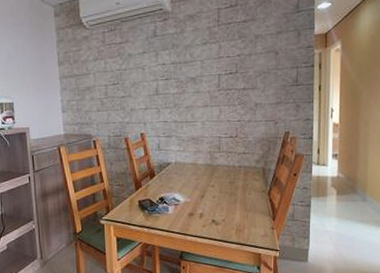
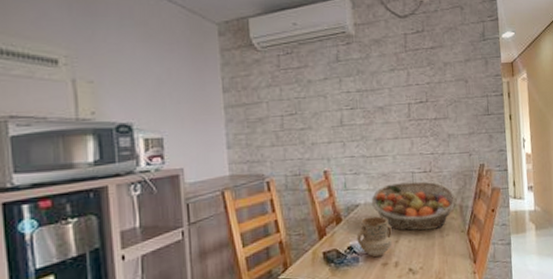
mug: none [167,174,199,209] -> present [356,216,393,258]
fruit basket: none [181,145,260,189] -> present [371,181,457,231]

